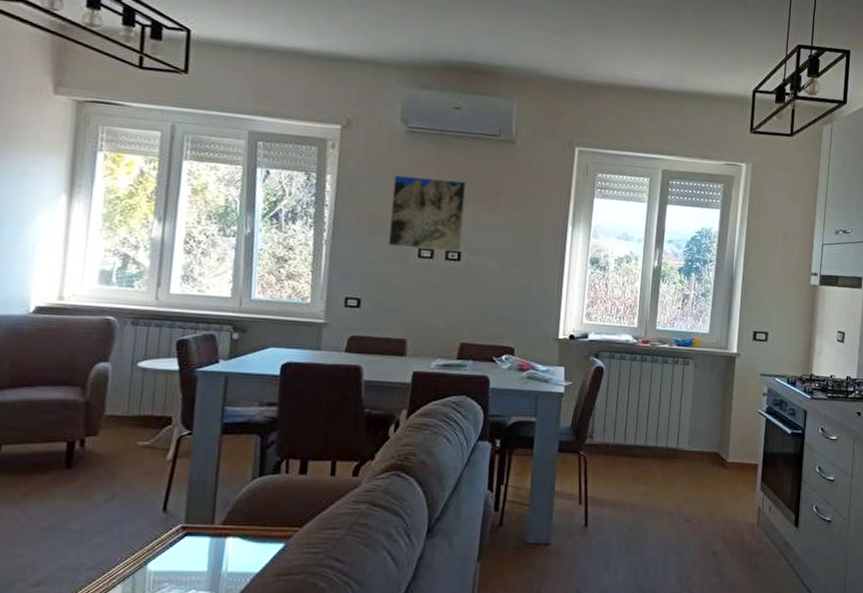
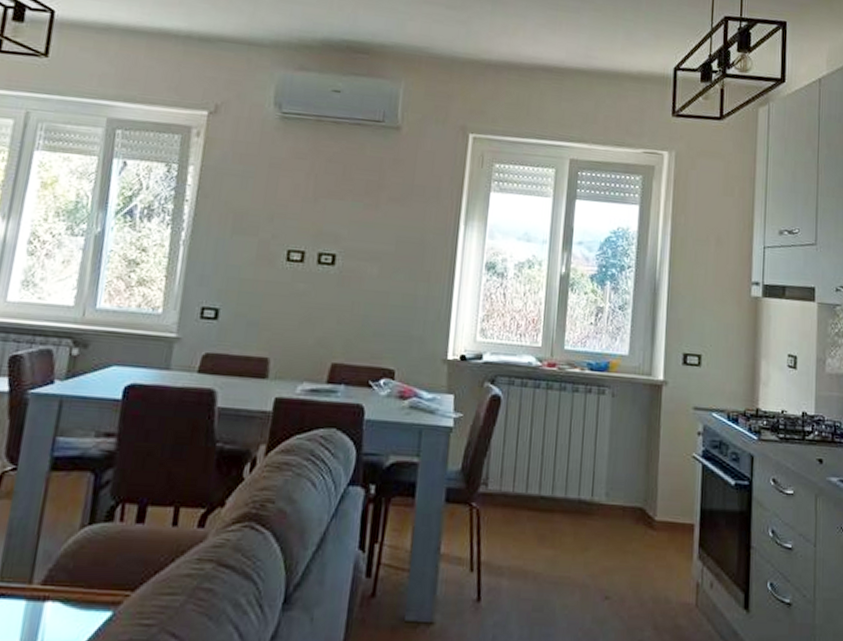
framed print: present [387,175,467,252] -> none [252,166,345,255]

